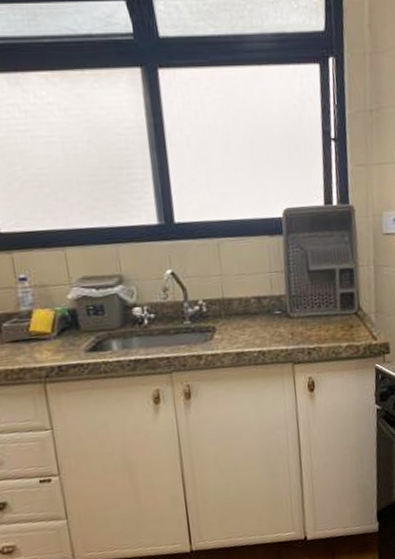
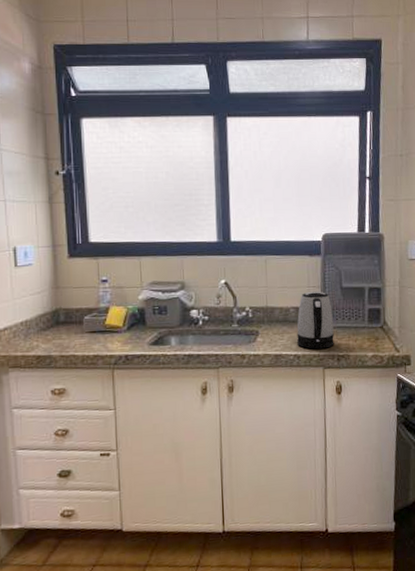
kettle: none [259,276,304,344] -> present [297,291,334,349]

